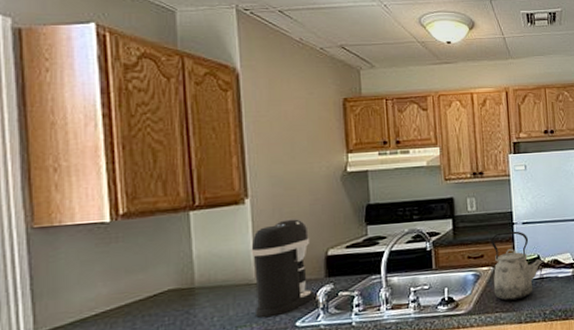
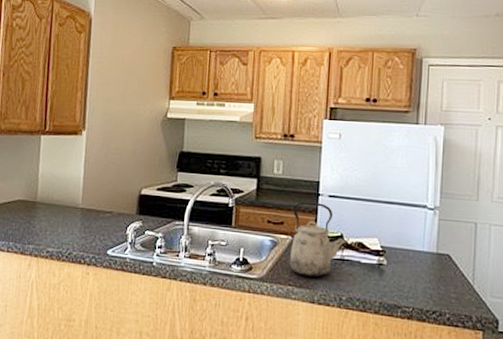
coffee maker: present [251,218,316,318] -> none [78,153,129,241]

